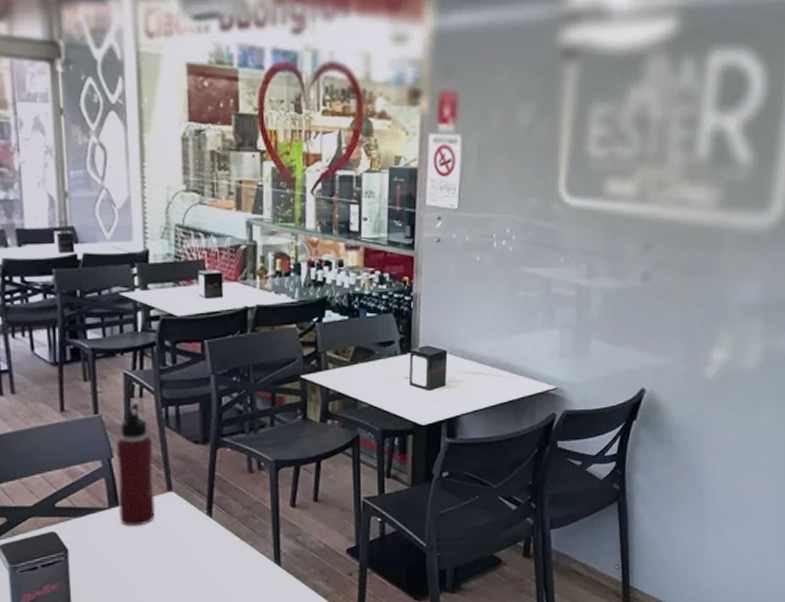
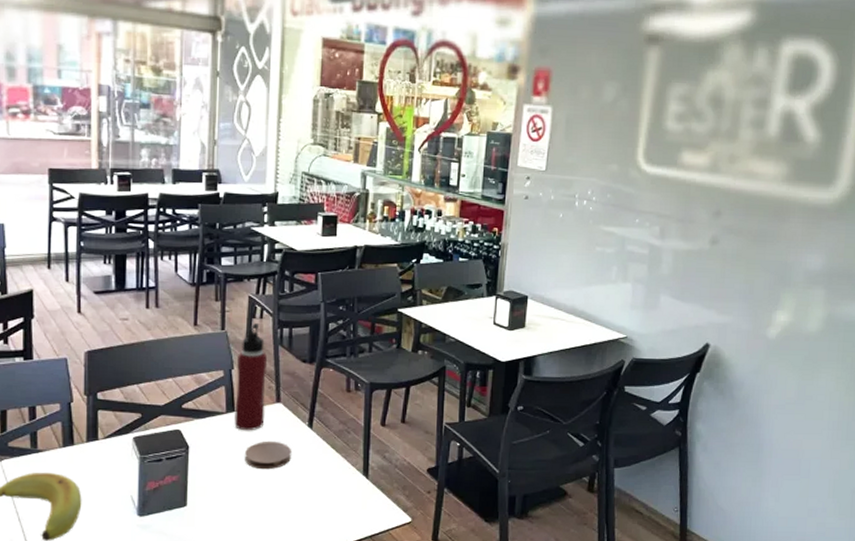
coaster: none [135,534,190,568] -> present [245,441,291,470]

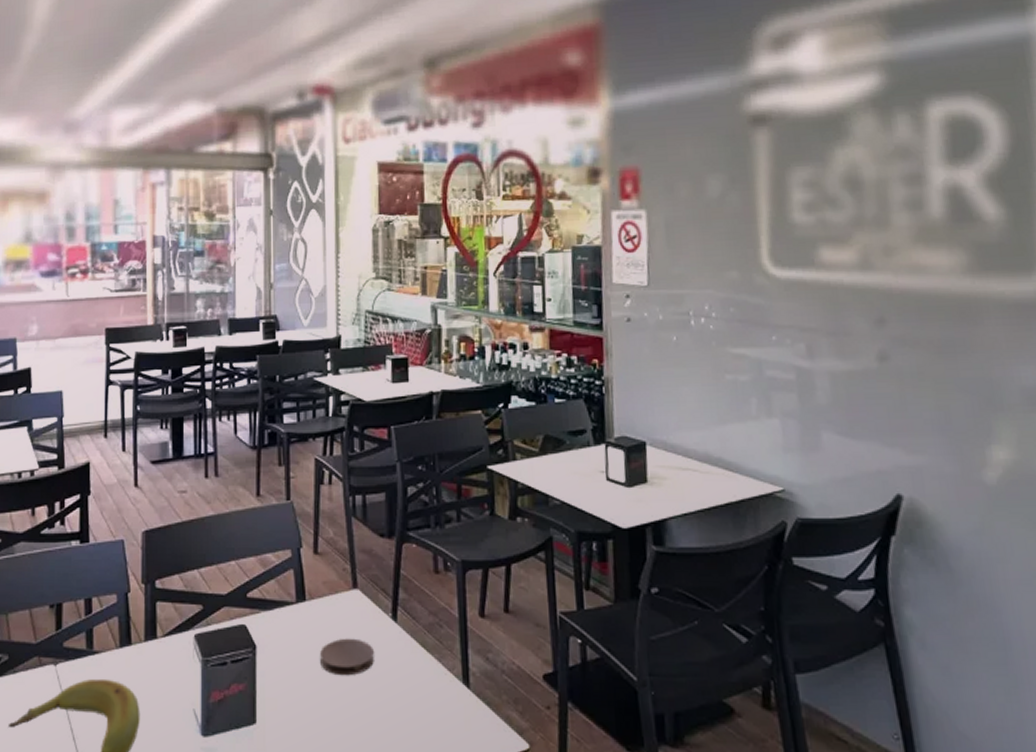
water bottle: present [234,323,268,431] -> none [306,491,341,626]

